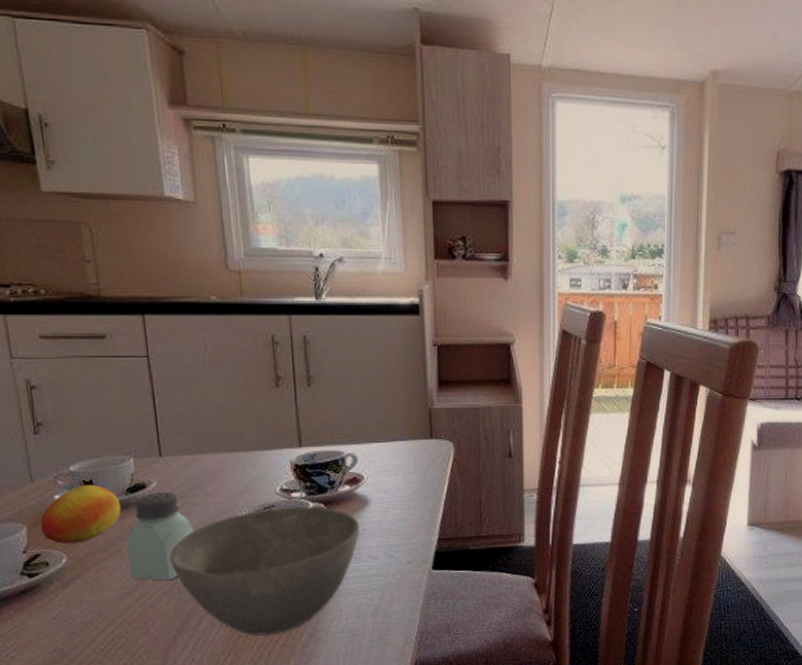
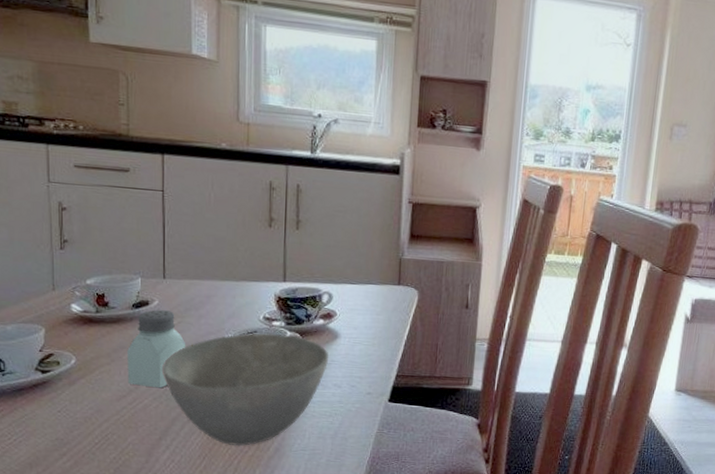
fruit: present [40,484,122,544] -> none [56,297,126,348]

